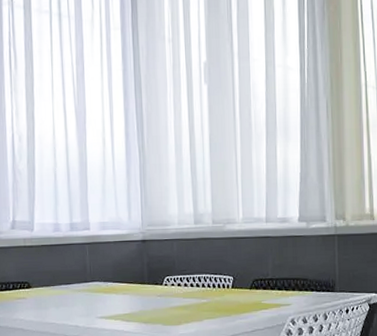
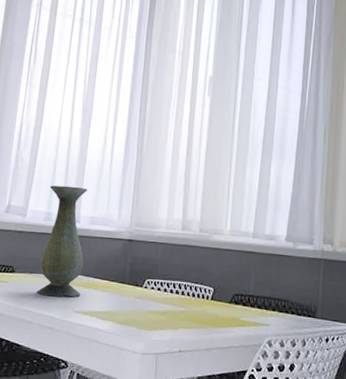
vase: none [54,193,102,306] -> present [37,185,88,297]

